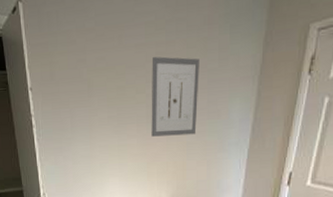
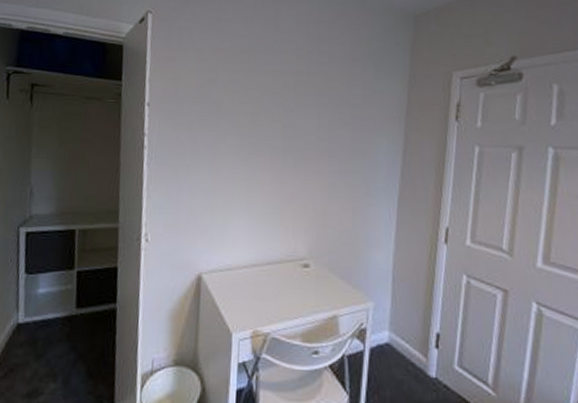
wall art: present [151,56,199,137] -> none [287,86,342,174]

